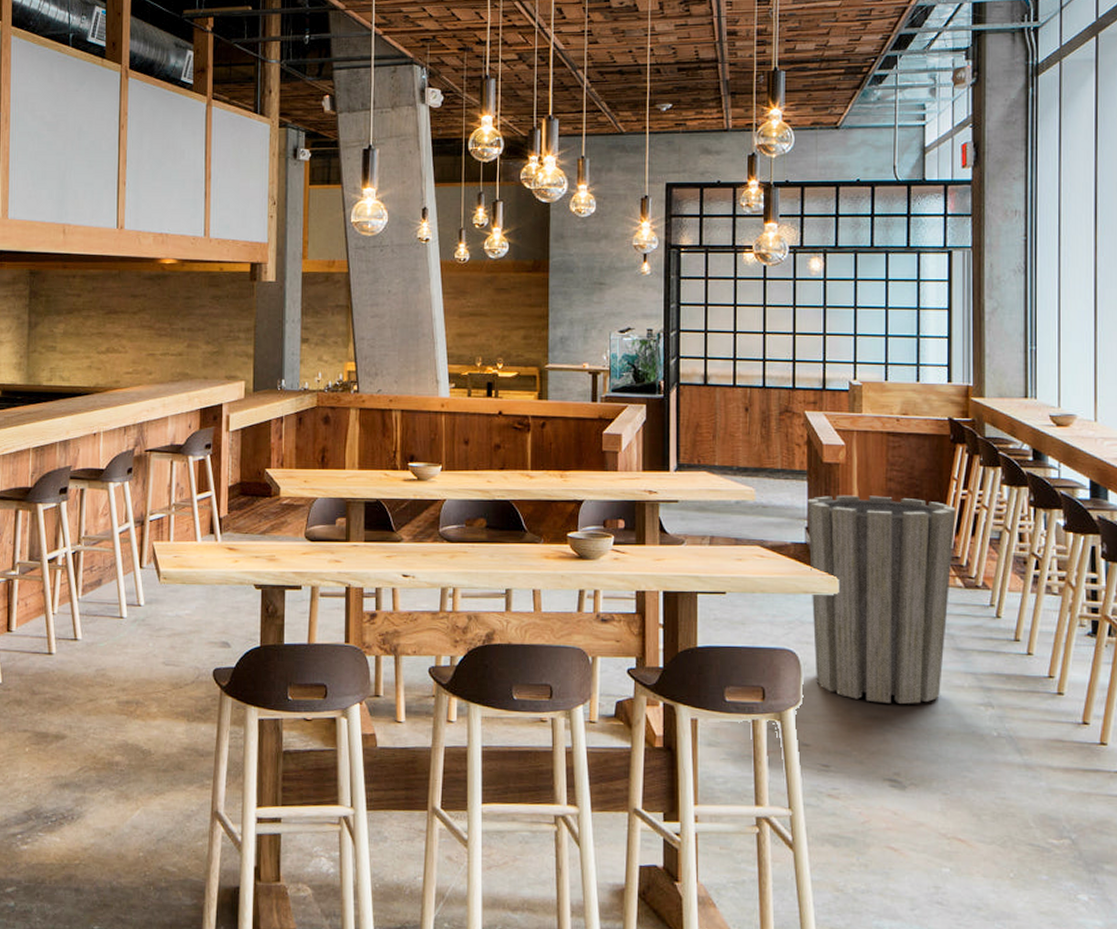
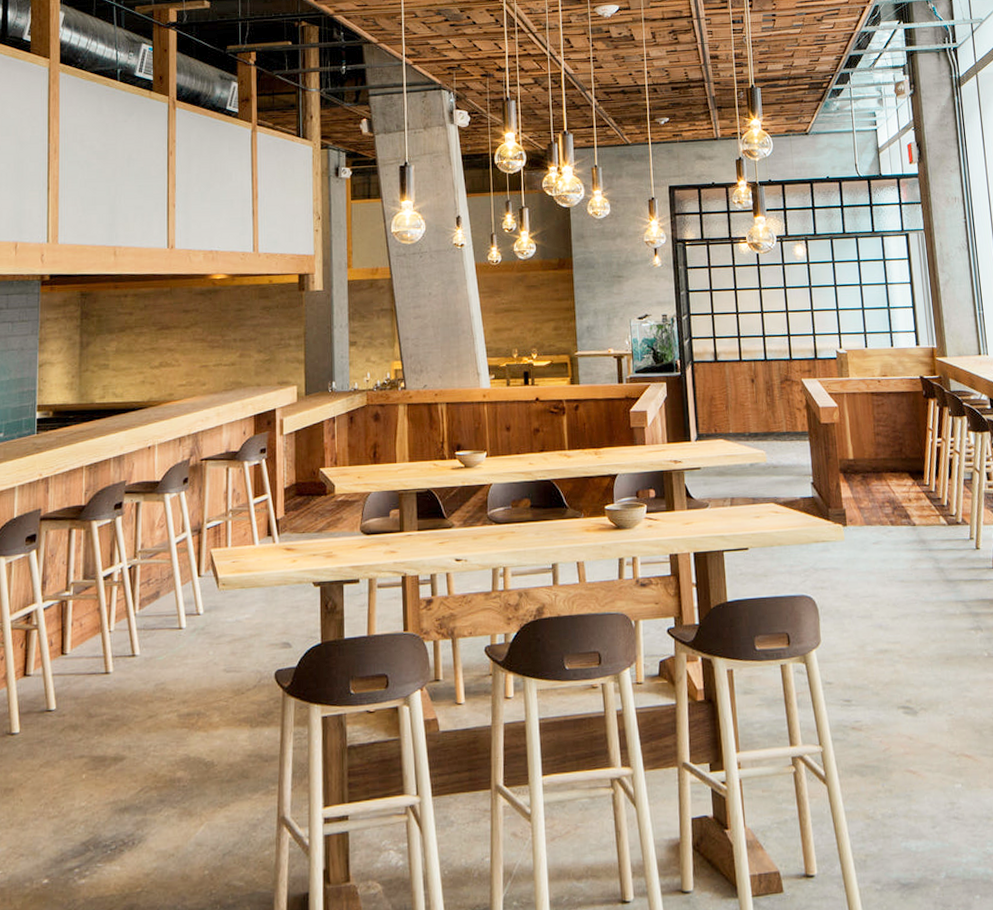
trash can: present [808,495,956,704] -> none [811,449,938,637]

